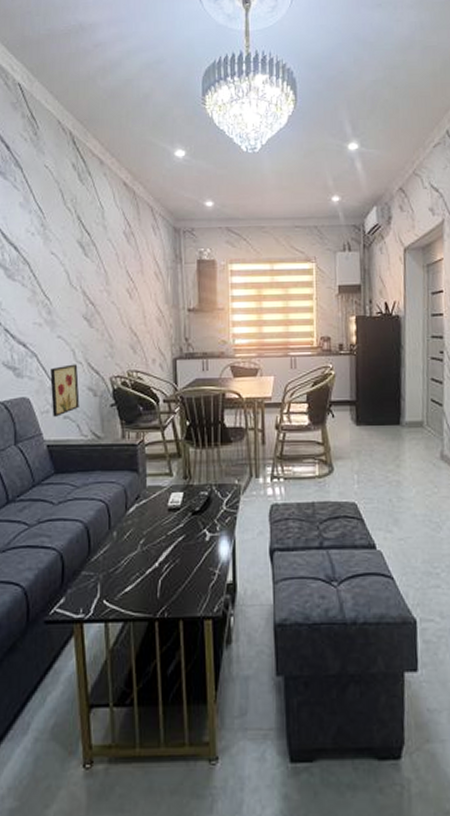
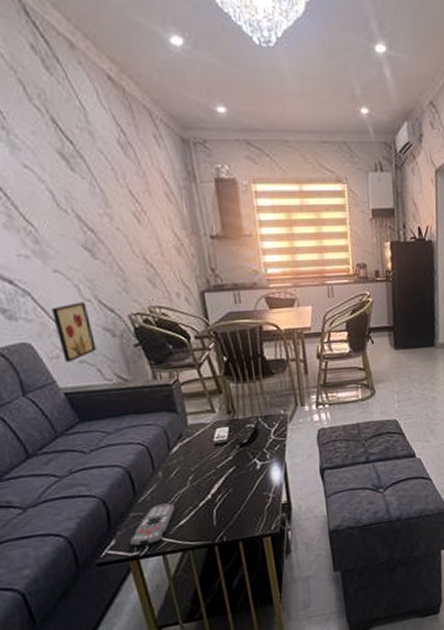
remote control: none [78,566,123,609] -> present [130,503,175,547]

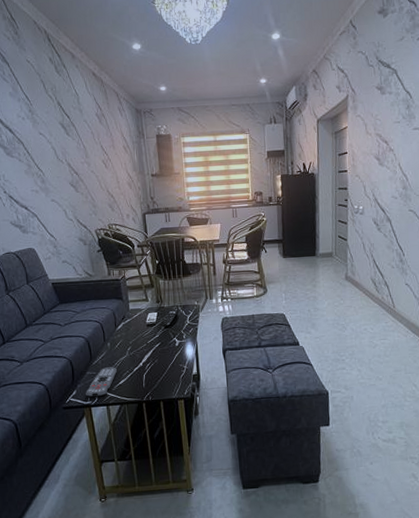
wall art: present [52,302,97,362] -> none [49,221,74,262]

